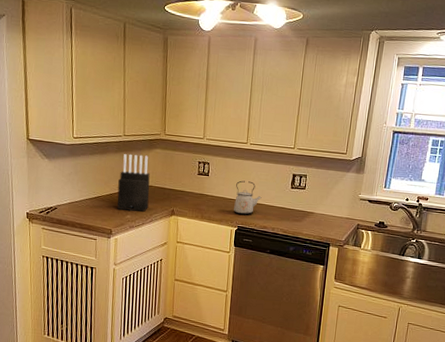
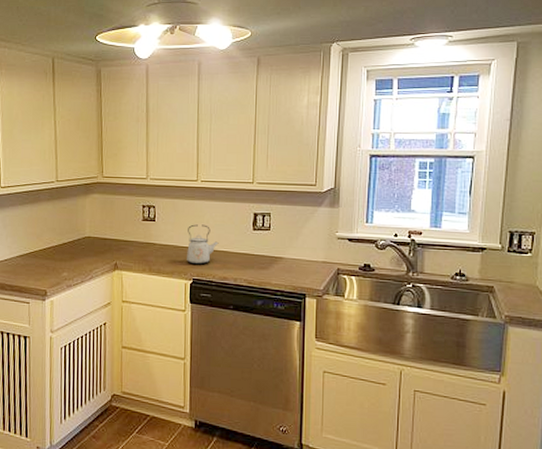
knife block: present [117,153,150,212] -> none [51,201,88,268]

